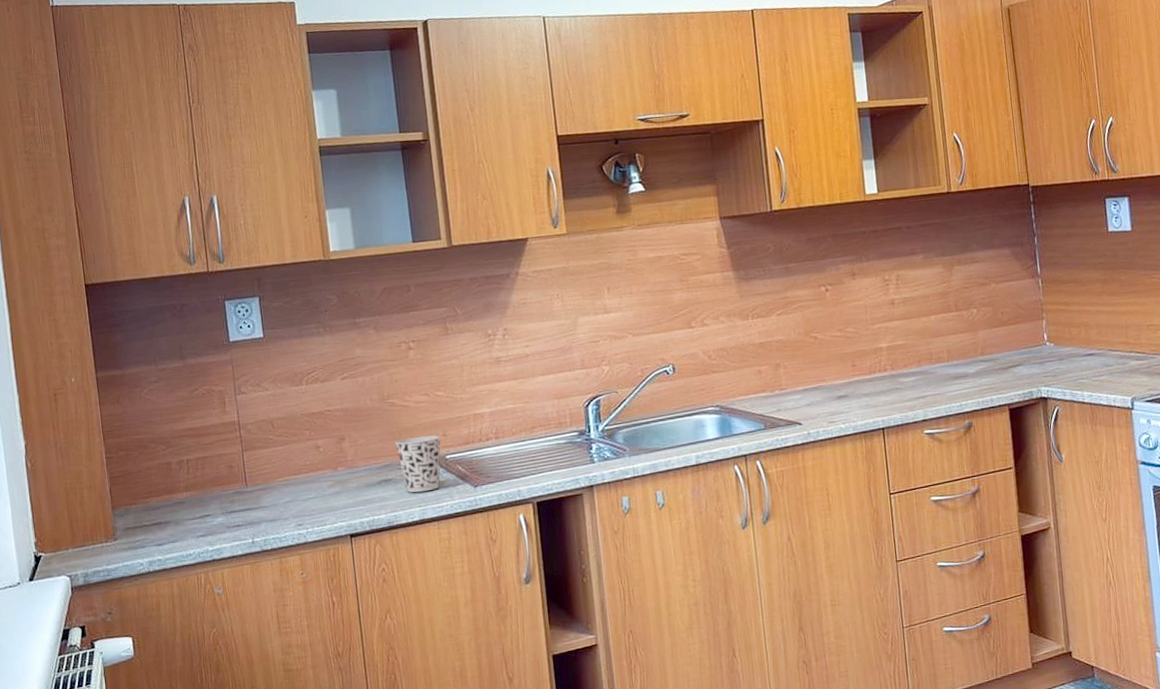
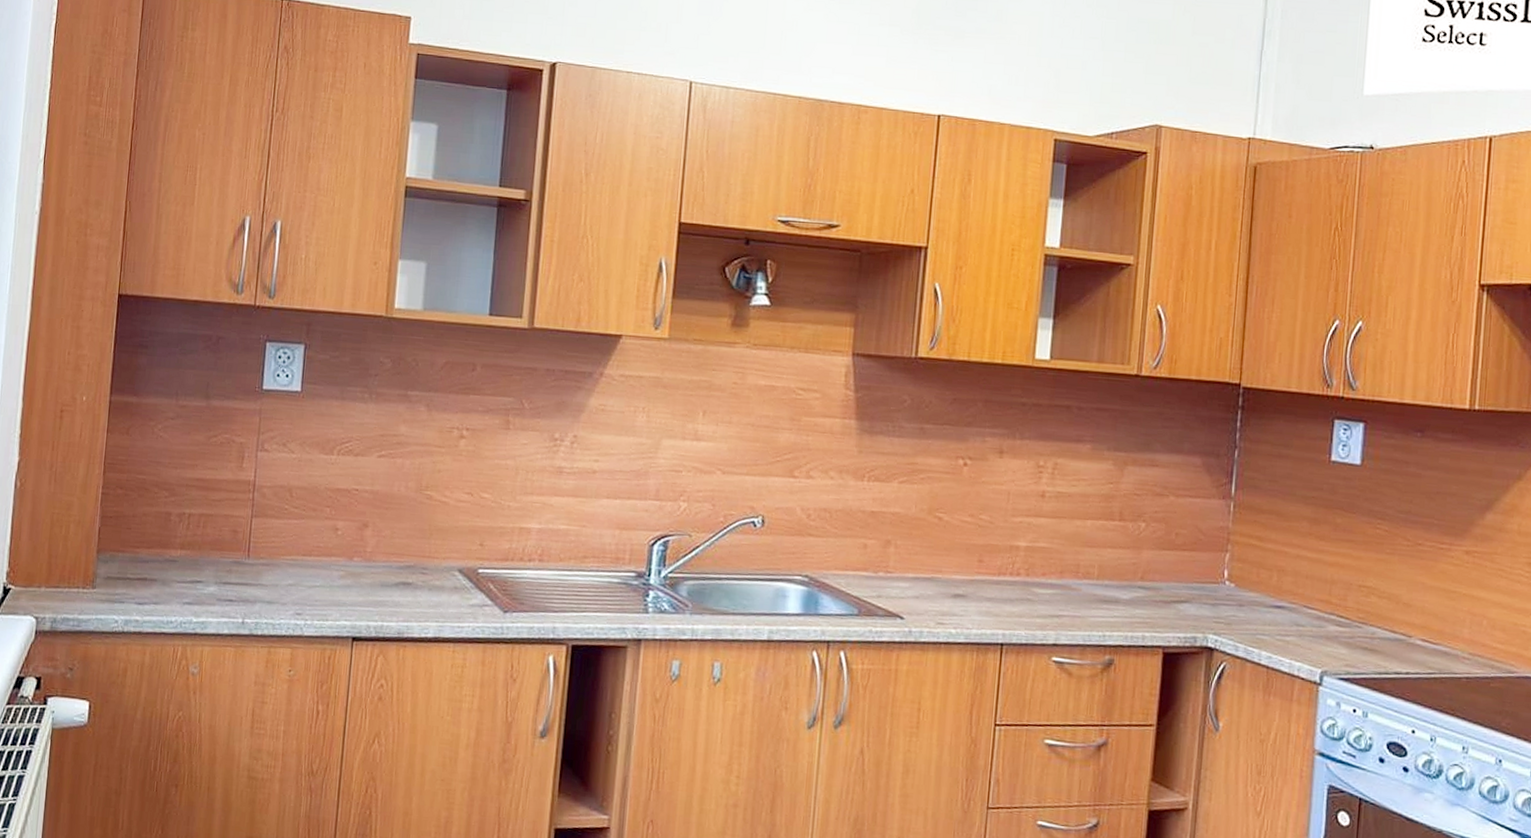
cup: present [395,435,441,493] -> none [424,539,477,606]

